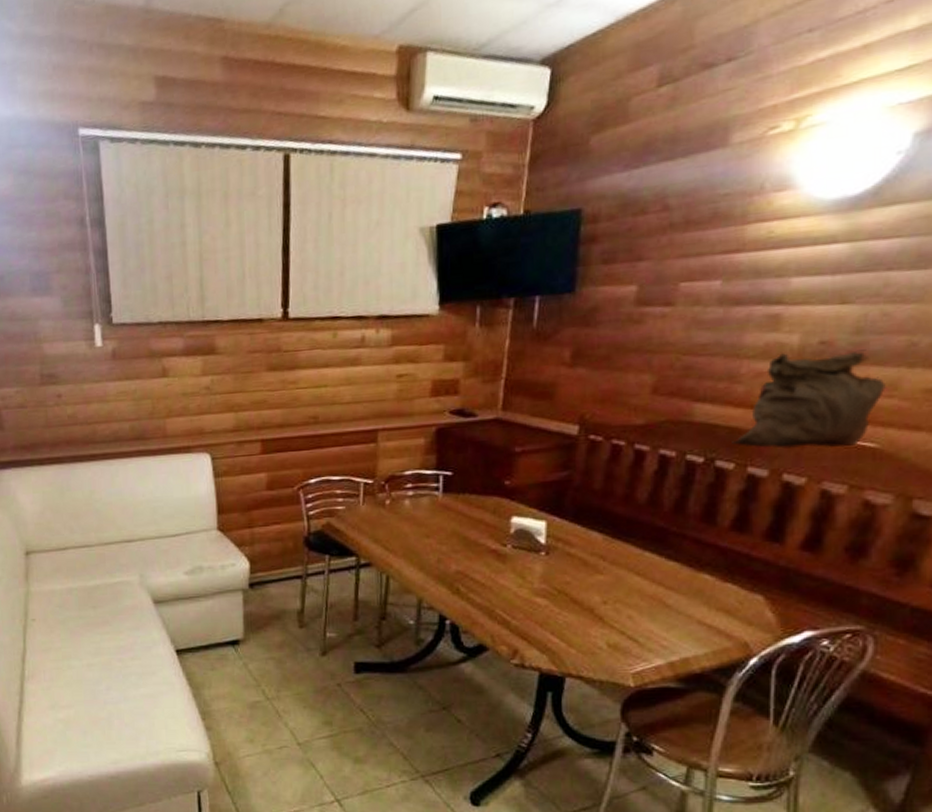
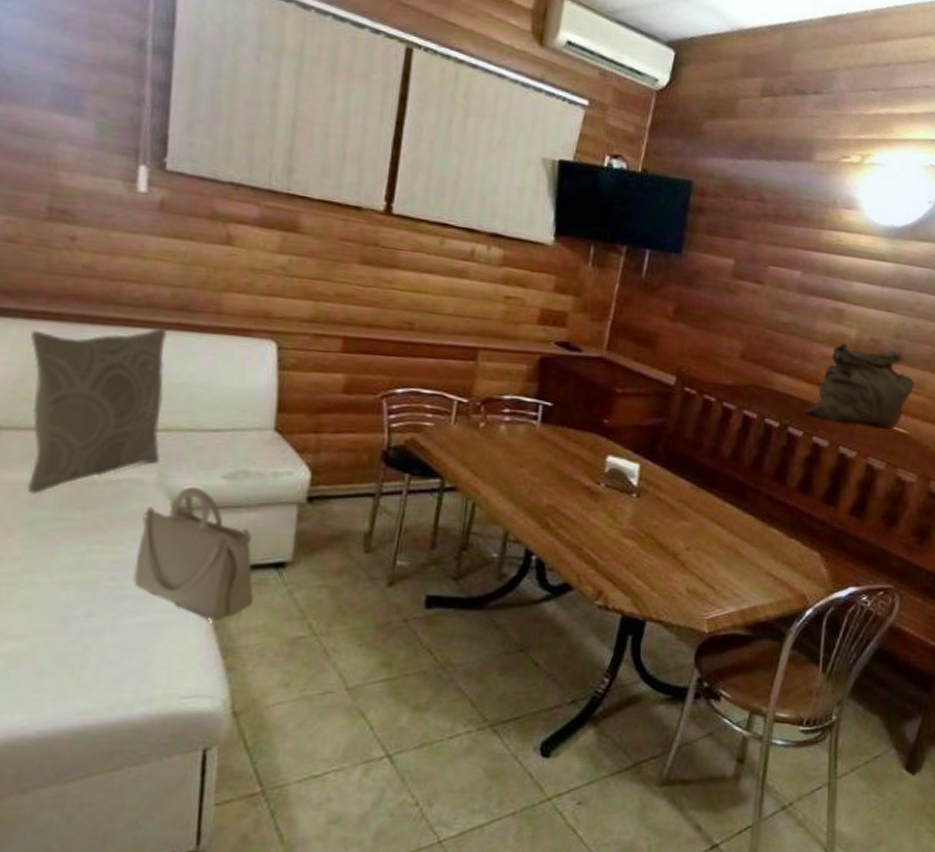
pillow: none [44,456,140,600] -> present [27,328,168,494]
handbag: none [133,583,219,691] -> present [133,486,254,622]

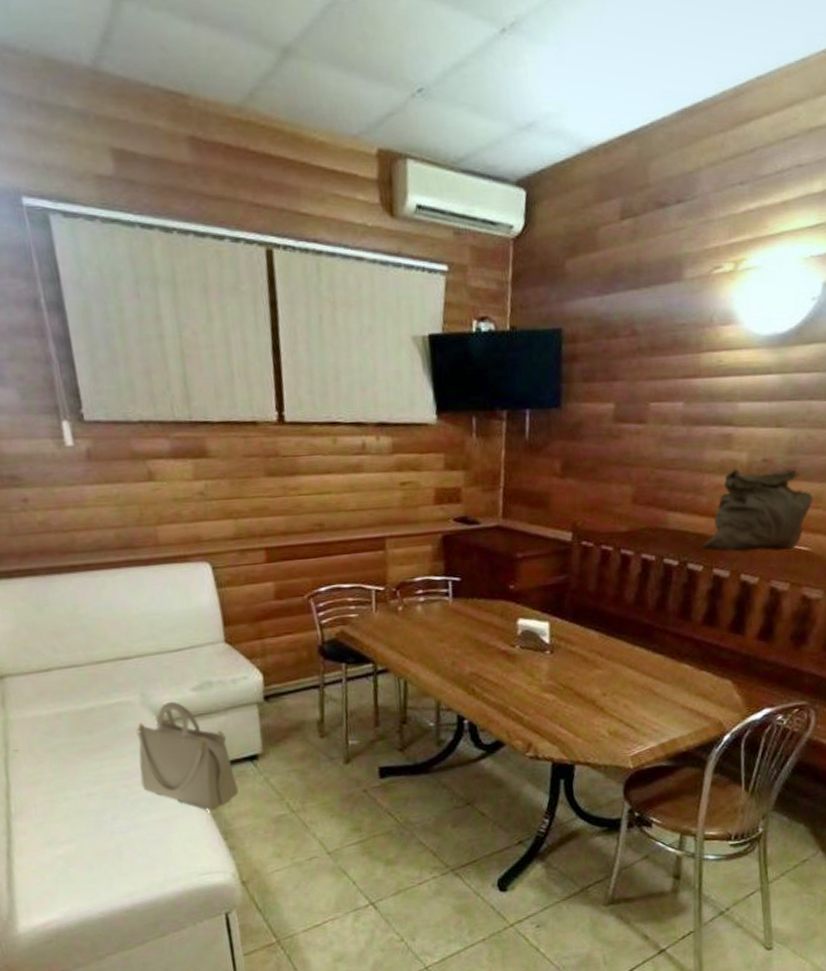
pillow: present [27,328,168,494] -> none [14,567,139,726]

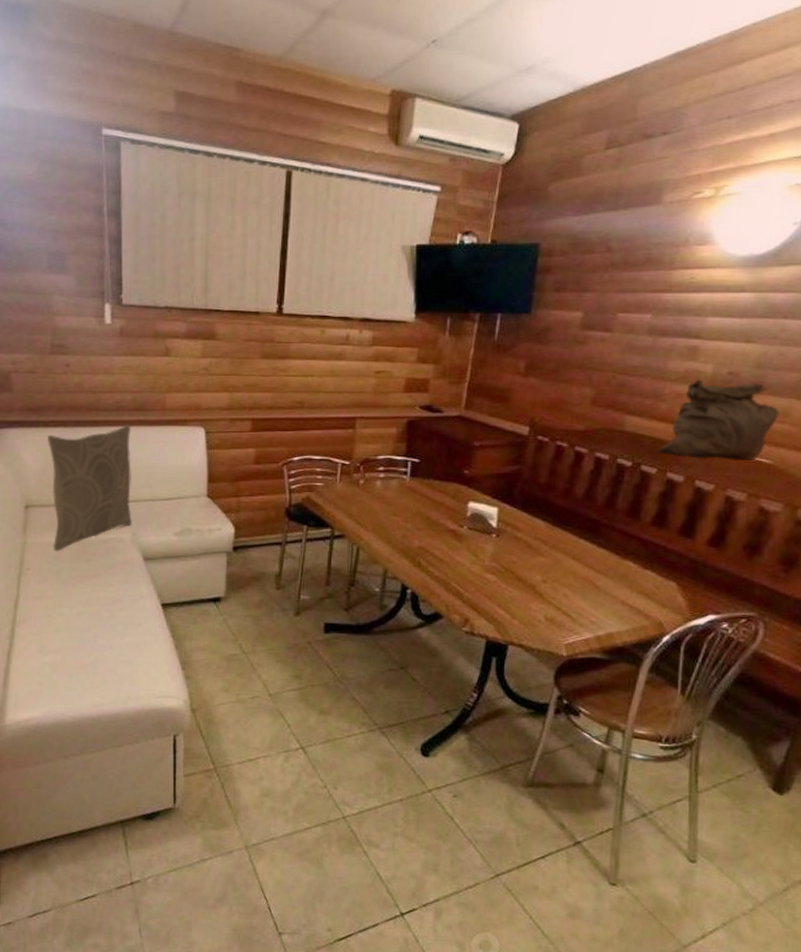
pillow: none [14,567,139,726] -> present [48,425,133,552]
handbag: present [136,701,239,811] -> none [121,542,200,642]

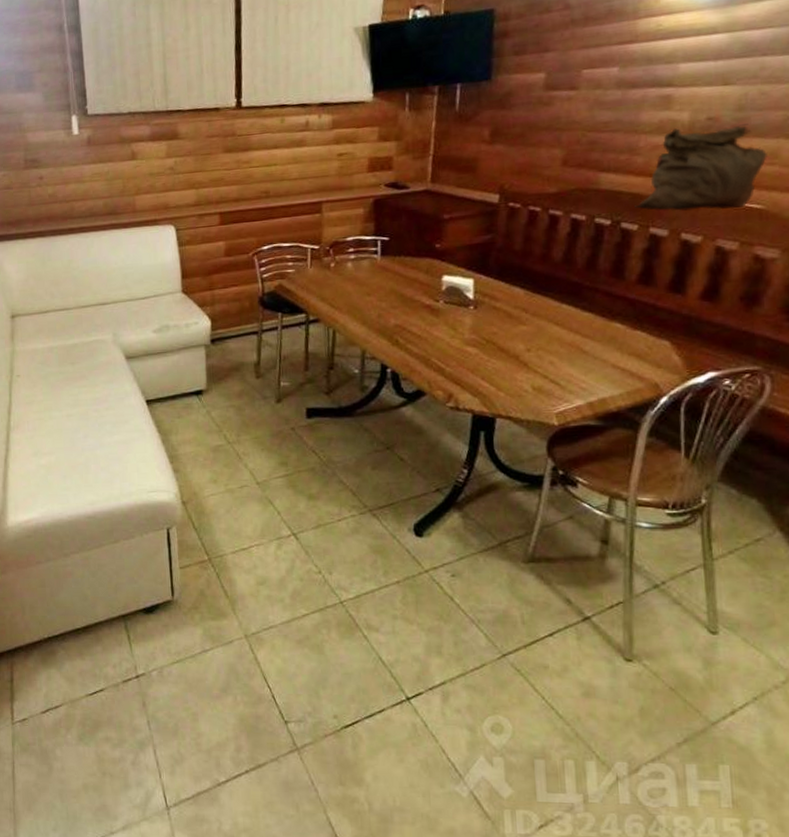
pillow: present [48,425,133,552] -> none [27,229,113,357]

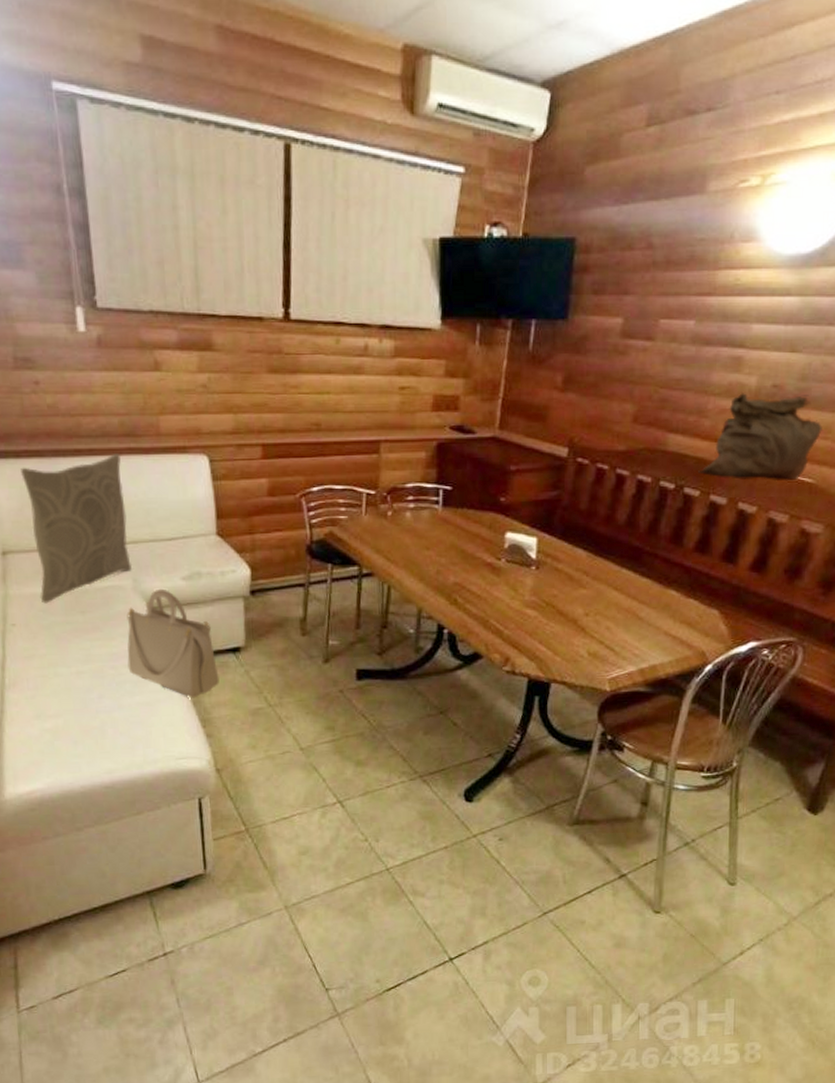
pillow: none [27,229,113,357] -> present [21,454,133,604]
handbag: none [107,340,185,437] -> present [127,588,220,699]

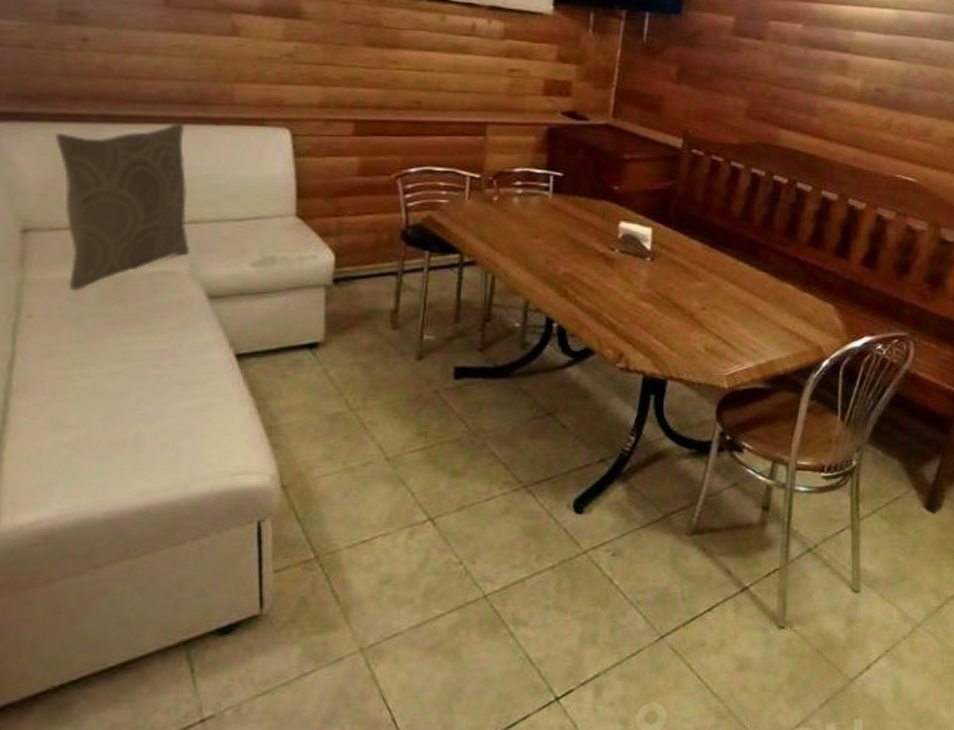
handbag: present [127,588,220,699] -> none [177,275,291,403]
bag: present [698,392,822,482] -> none [810,93,922,180]

